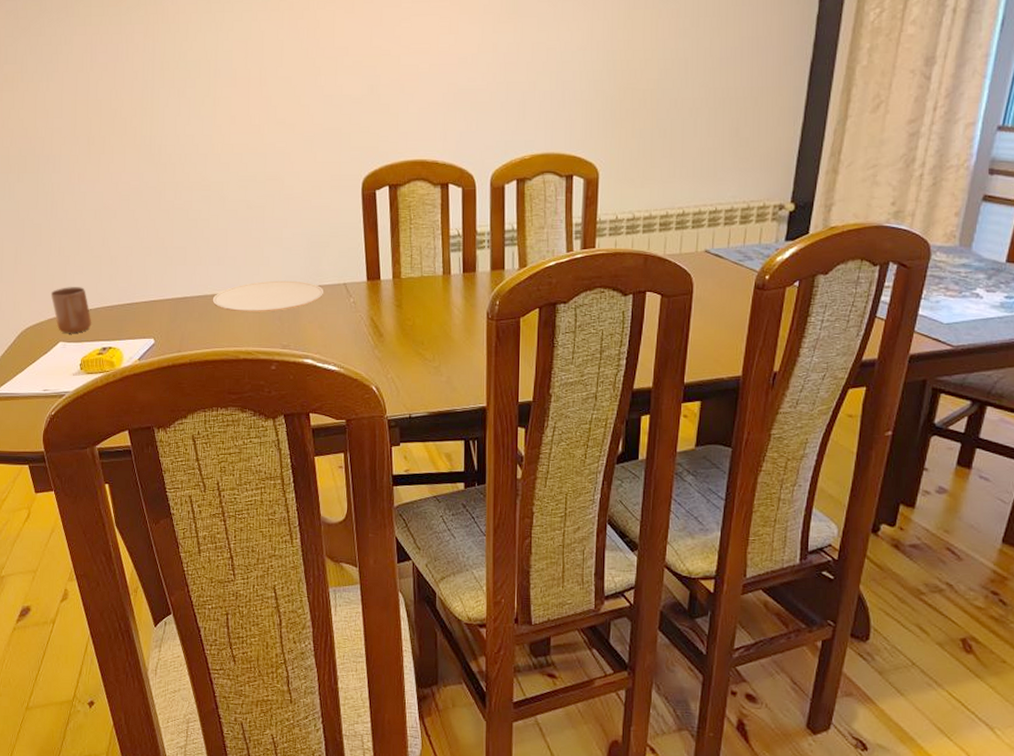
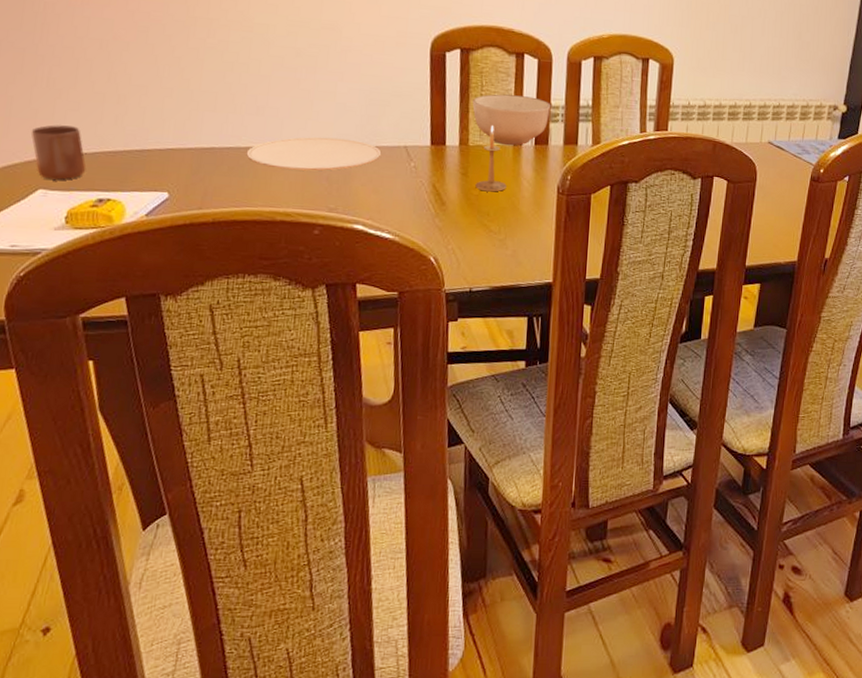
bowl: none [402,226,477,274] -> present [472,94,551,145]
candlestick: none [409,257,438,322] -> present [475,126,507,192]

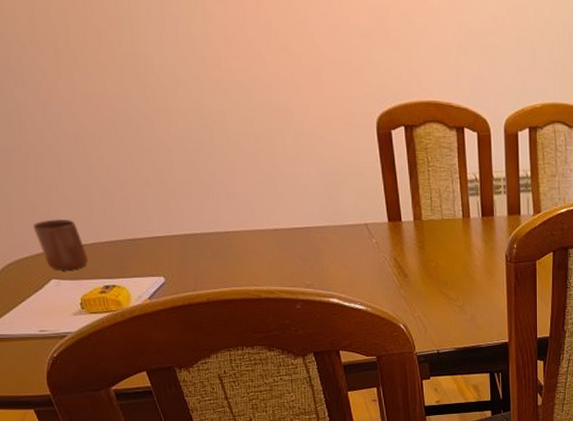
plate: present [246,137,381,171] -> none [225,219,344,251]
bowl: present [472,94,551,145] -> none [420,169,493,218]
candlestick: present [475,126,507,192] -> none [432,200,460,263]

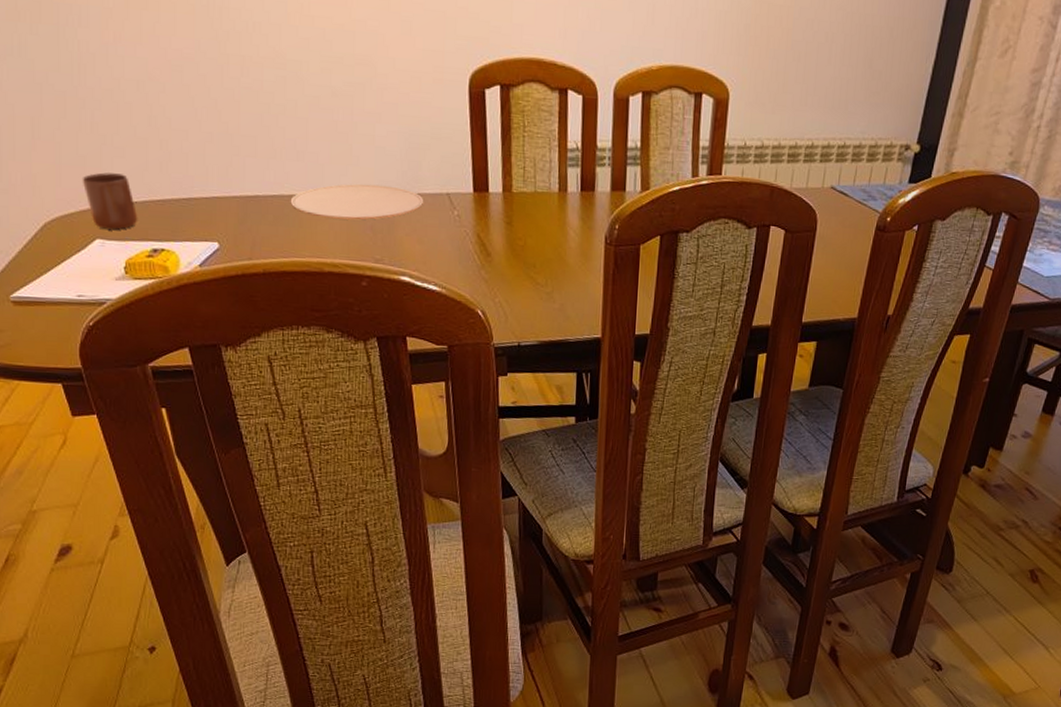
plate: none [225,219,344,251] -> present [290,183,423,220]

